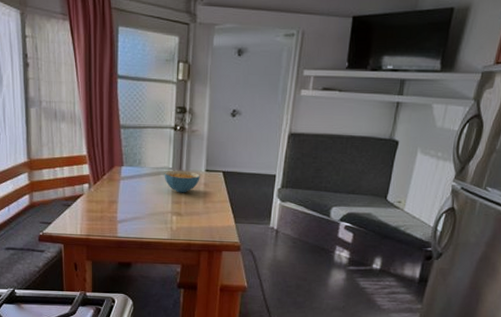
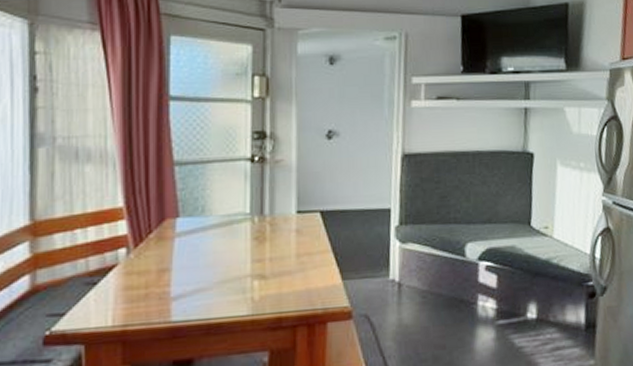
cereal bowl: present [164,170,200,193] -> none [239,215,290,247]

